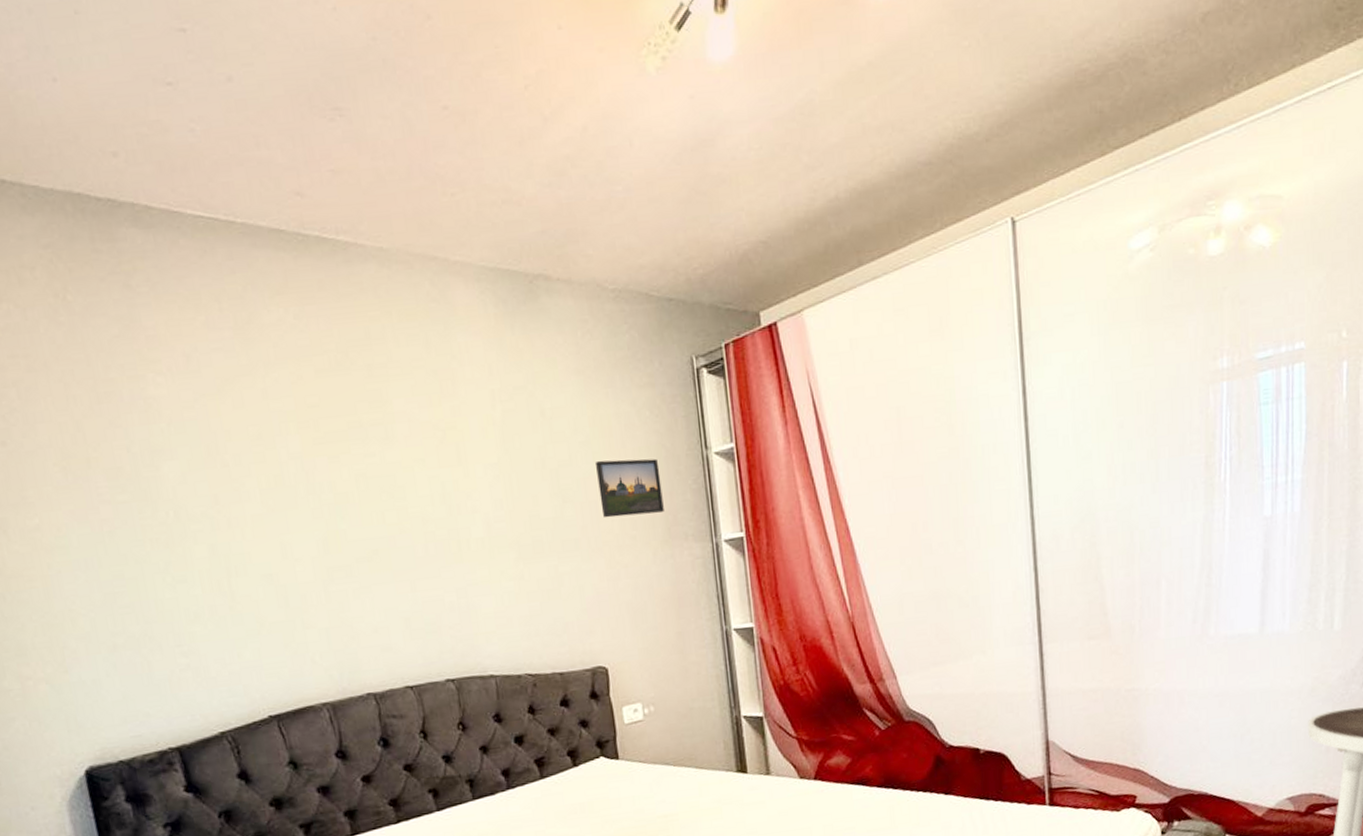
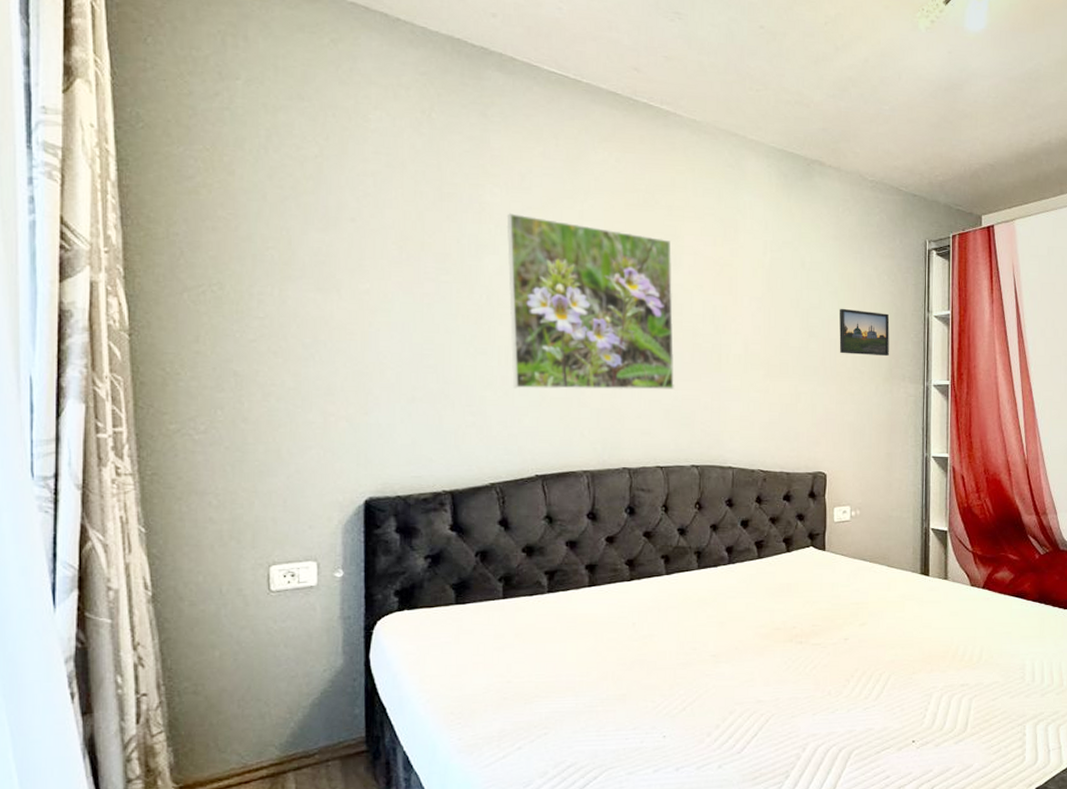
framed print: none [178,405,412,618] -> present [506,213,675,390]

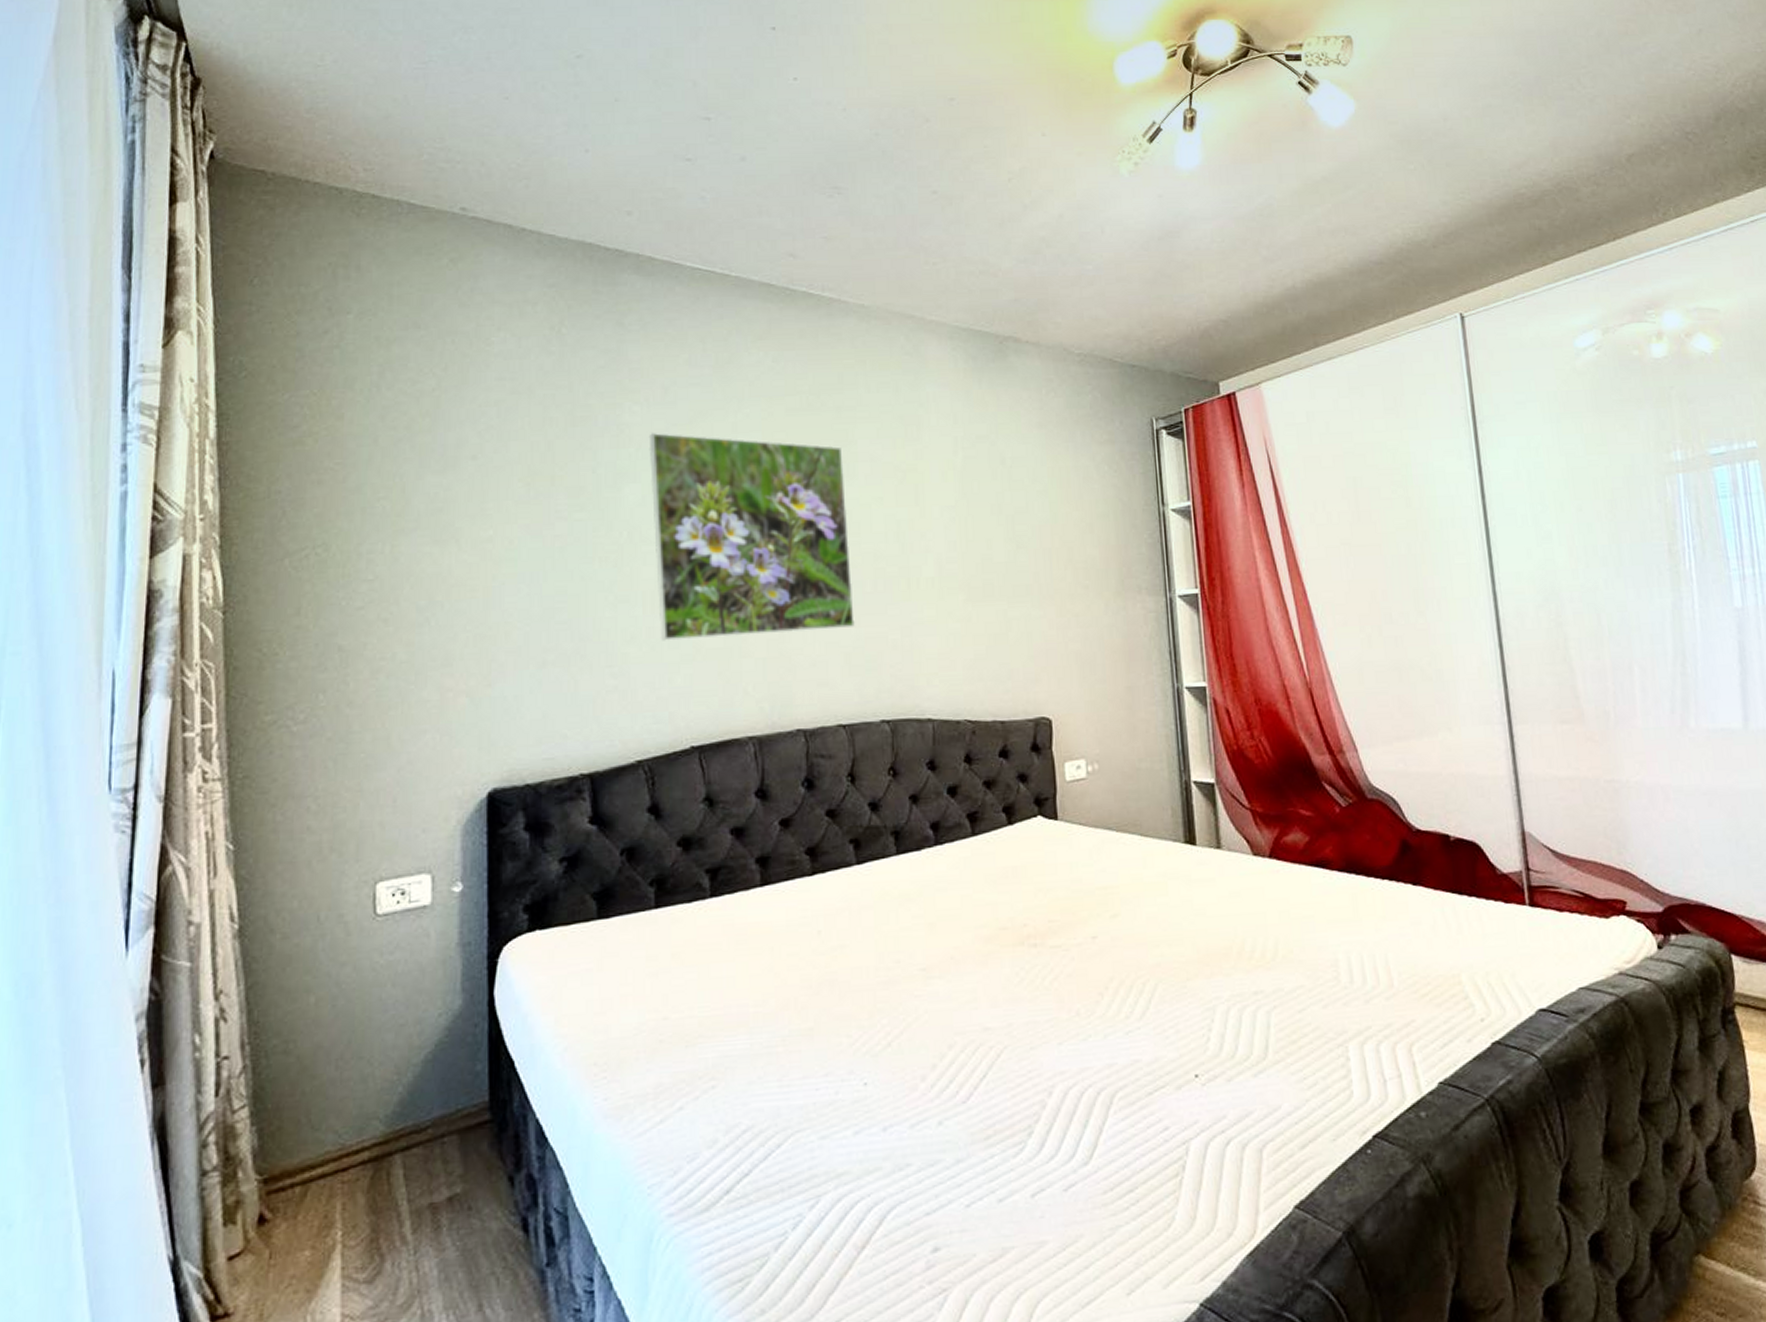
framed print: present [839,308,890,357] -> none [1052,509,1118,566]

